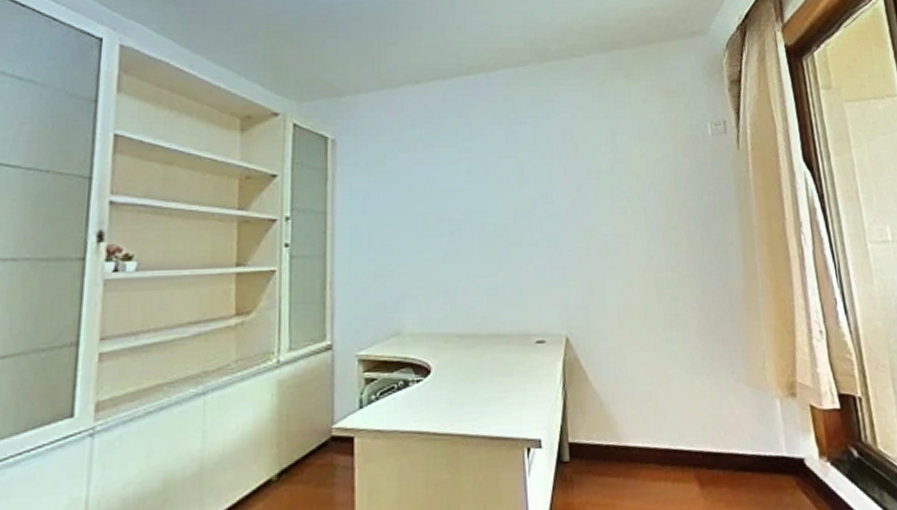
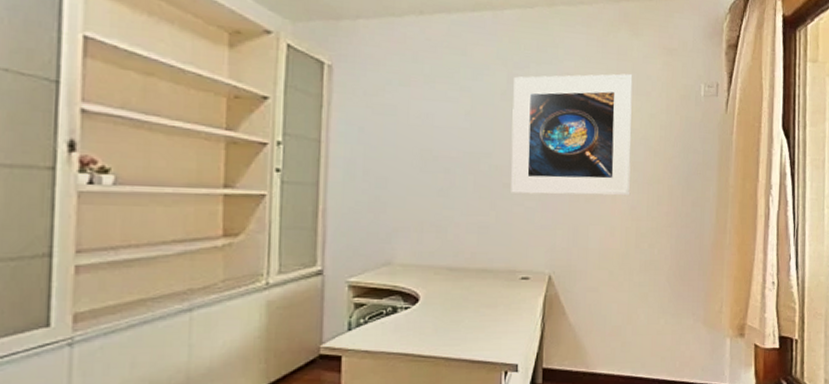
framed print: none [512,119,645,251] -> present [511,73,633,196]

